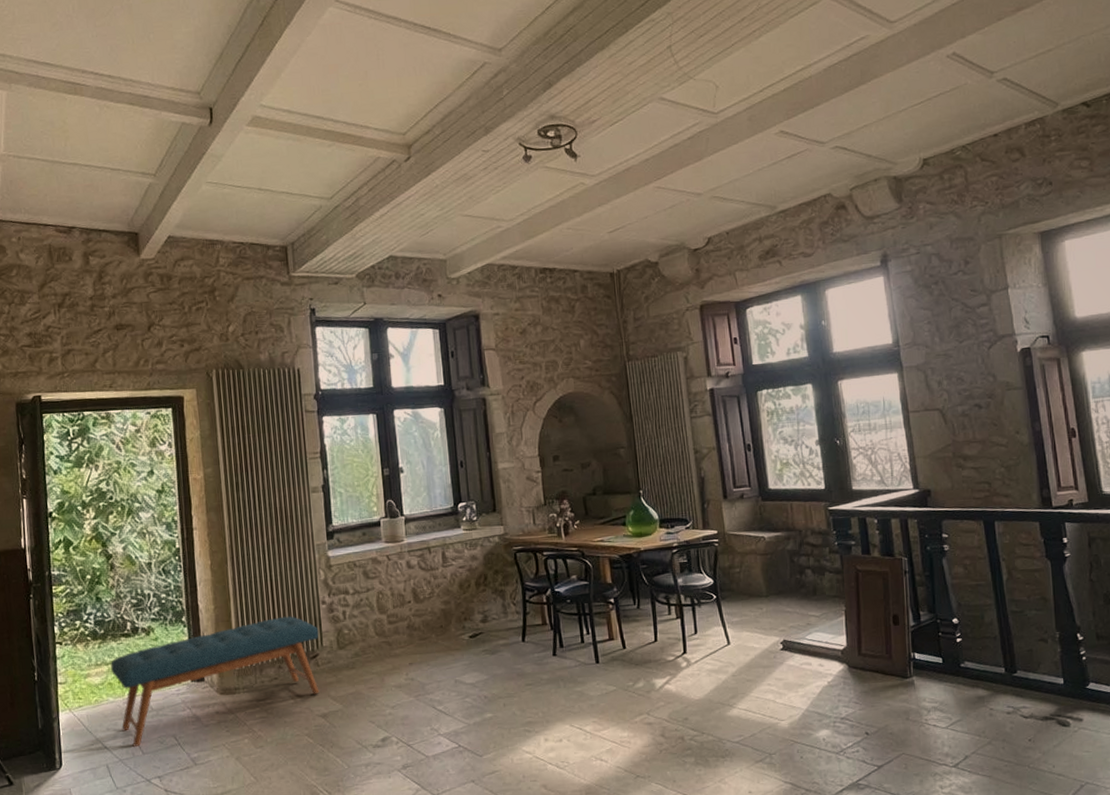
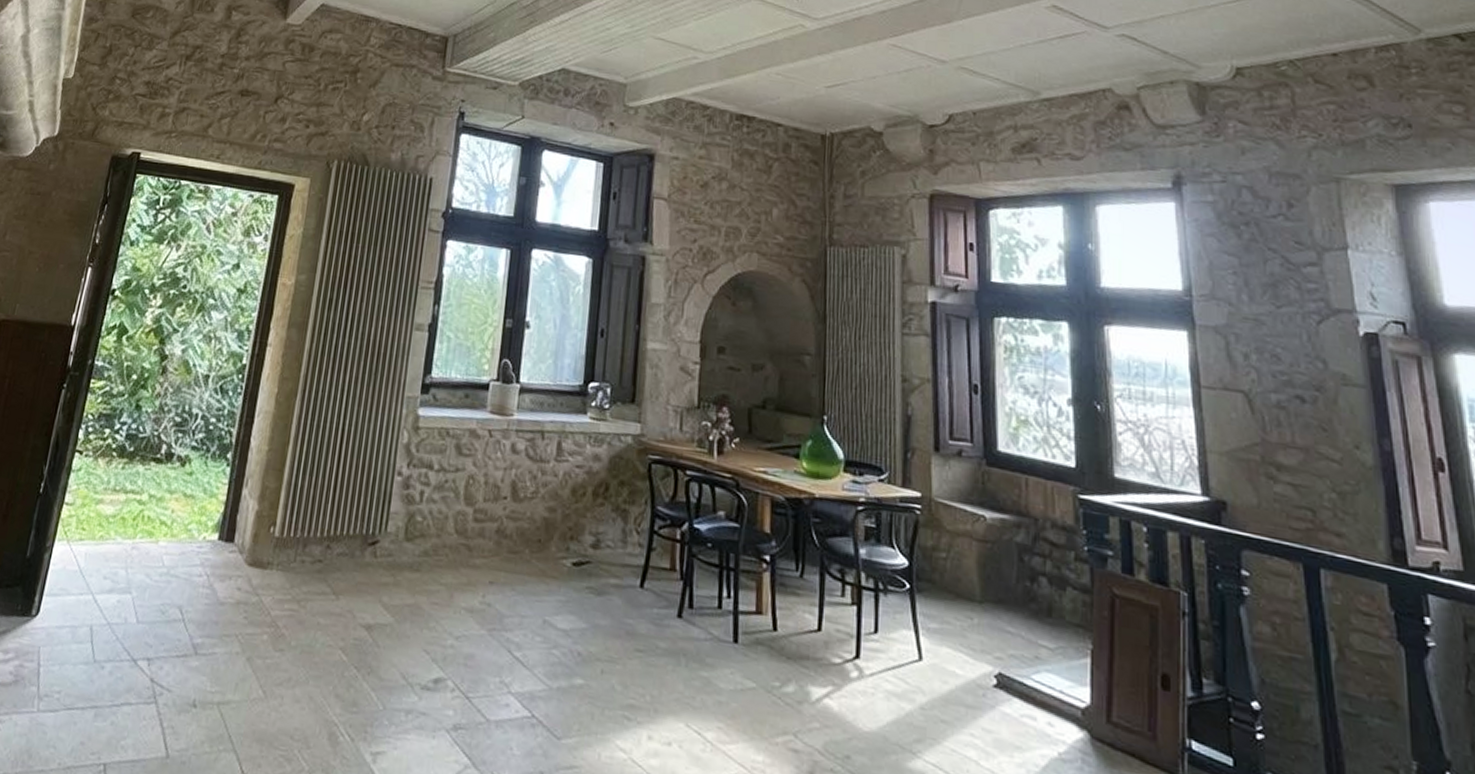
bench: present [110,616,320,747] -> none [121,479,386,611]

